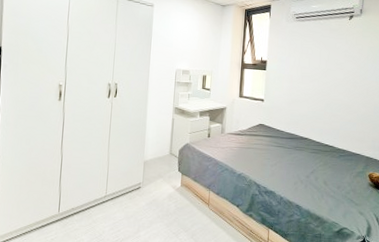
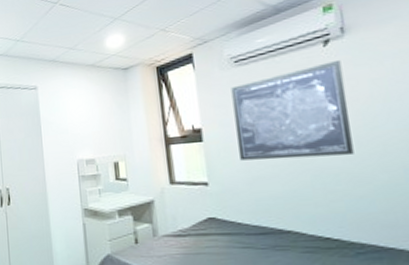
wall art: none [287,30,356,93] -> present [231,59,354,161]

